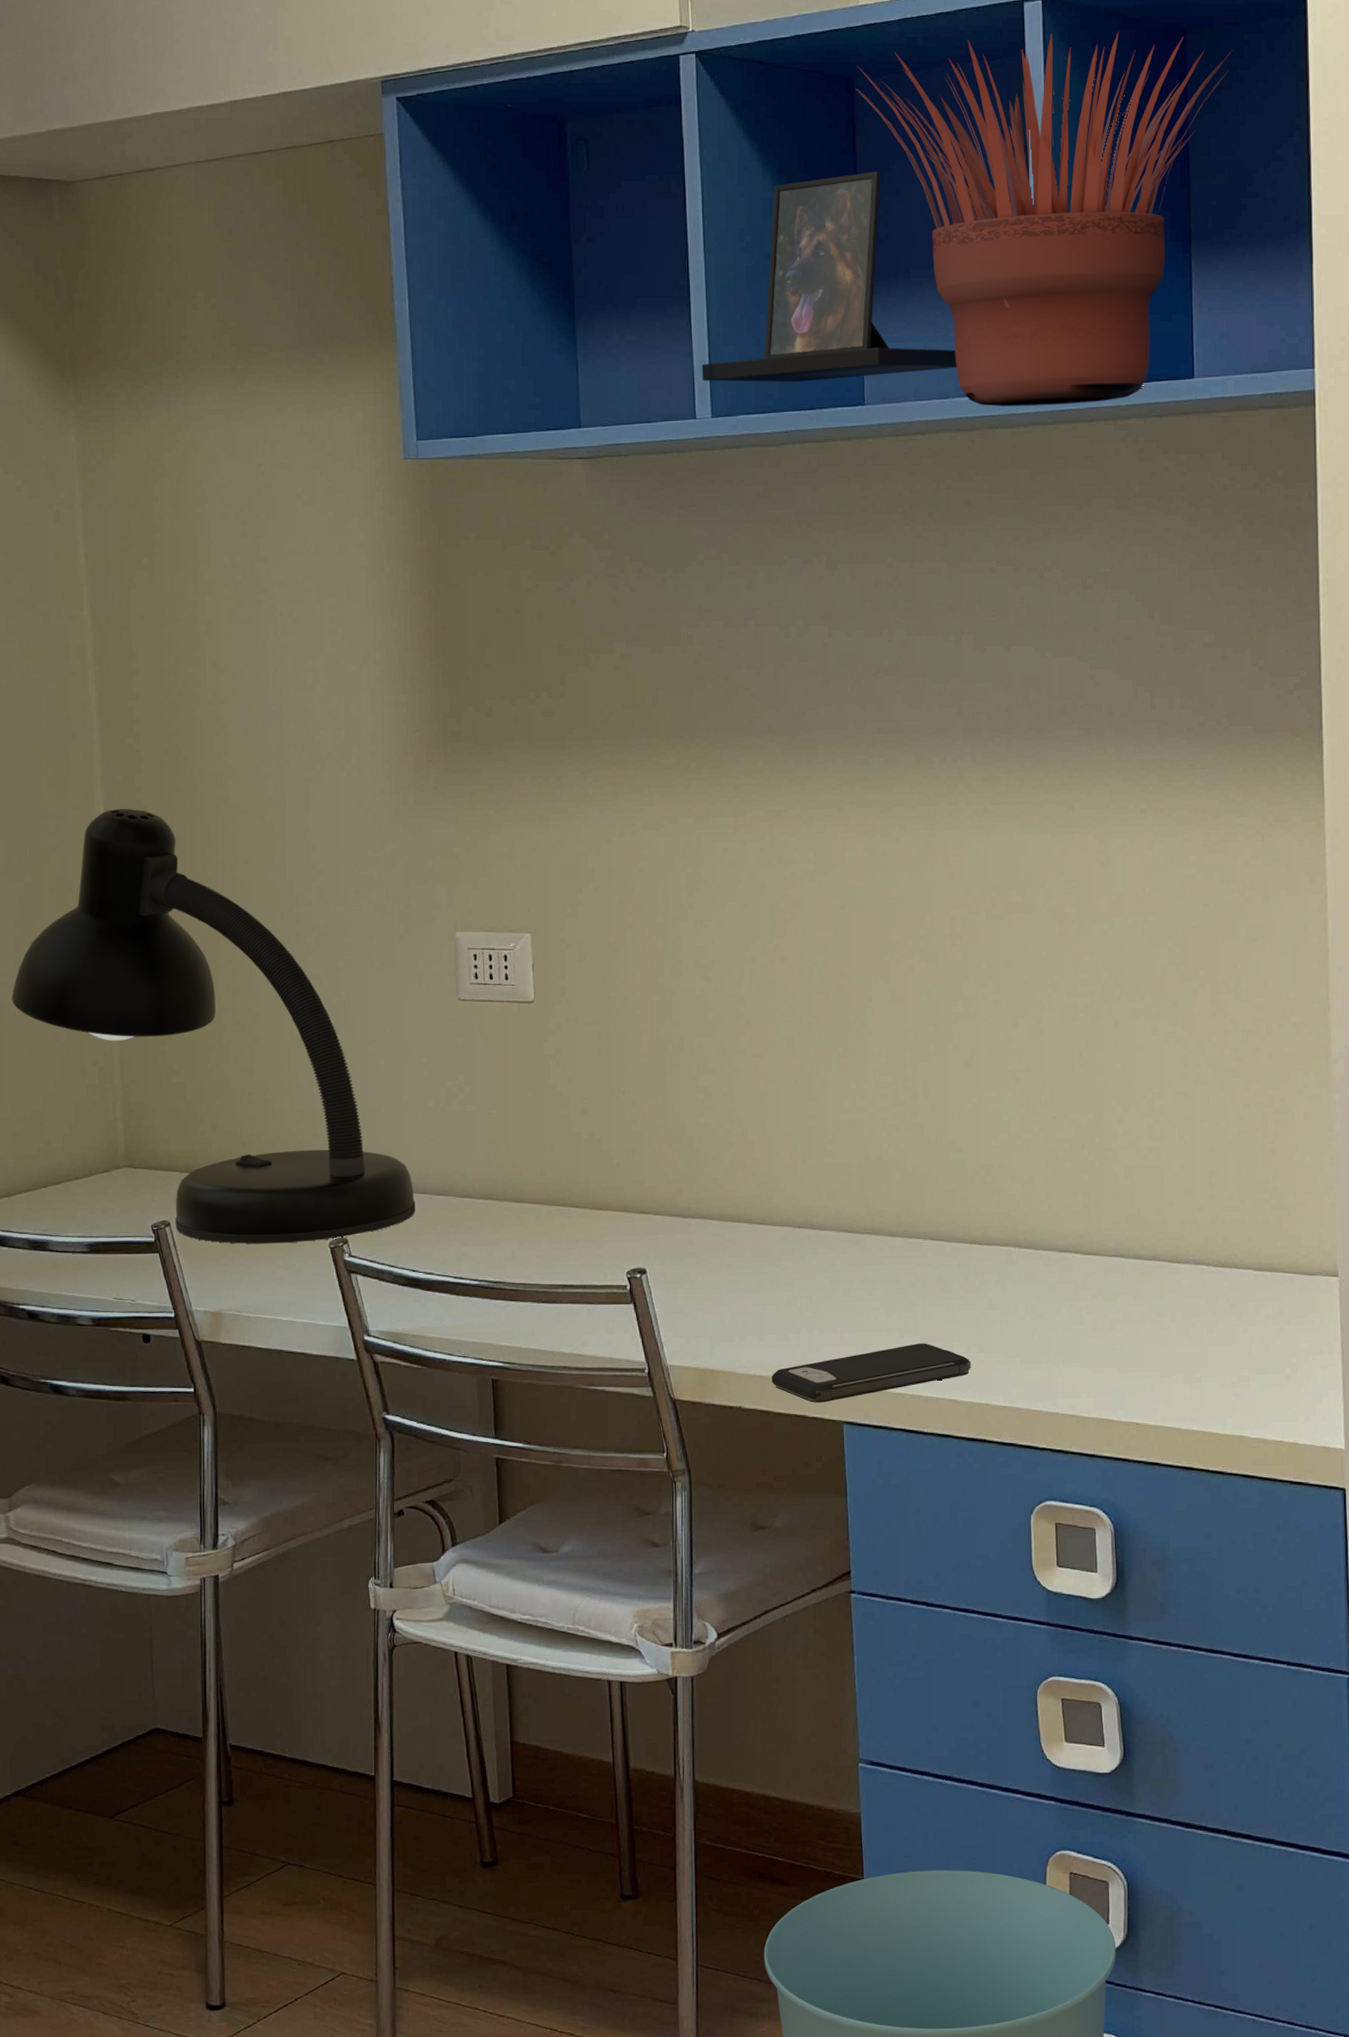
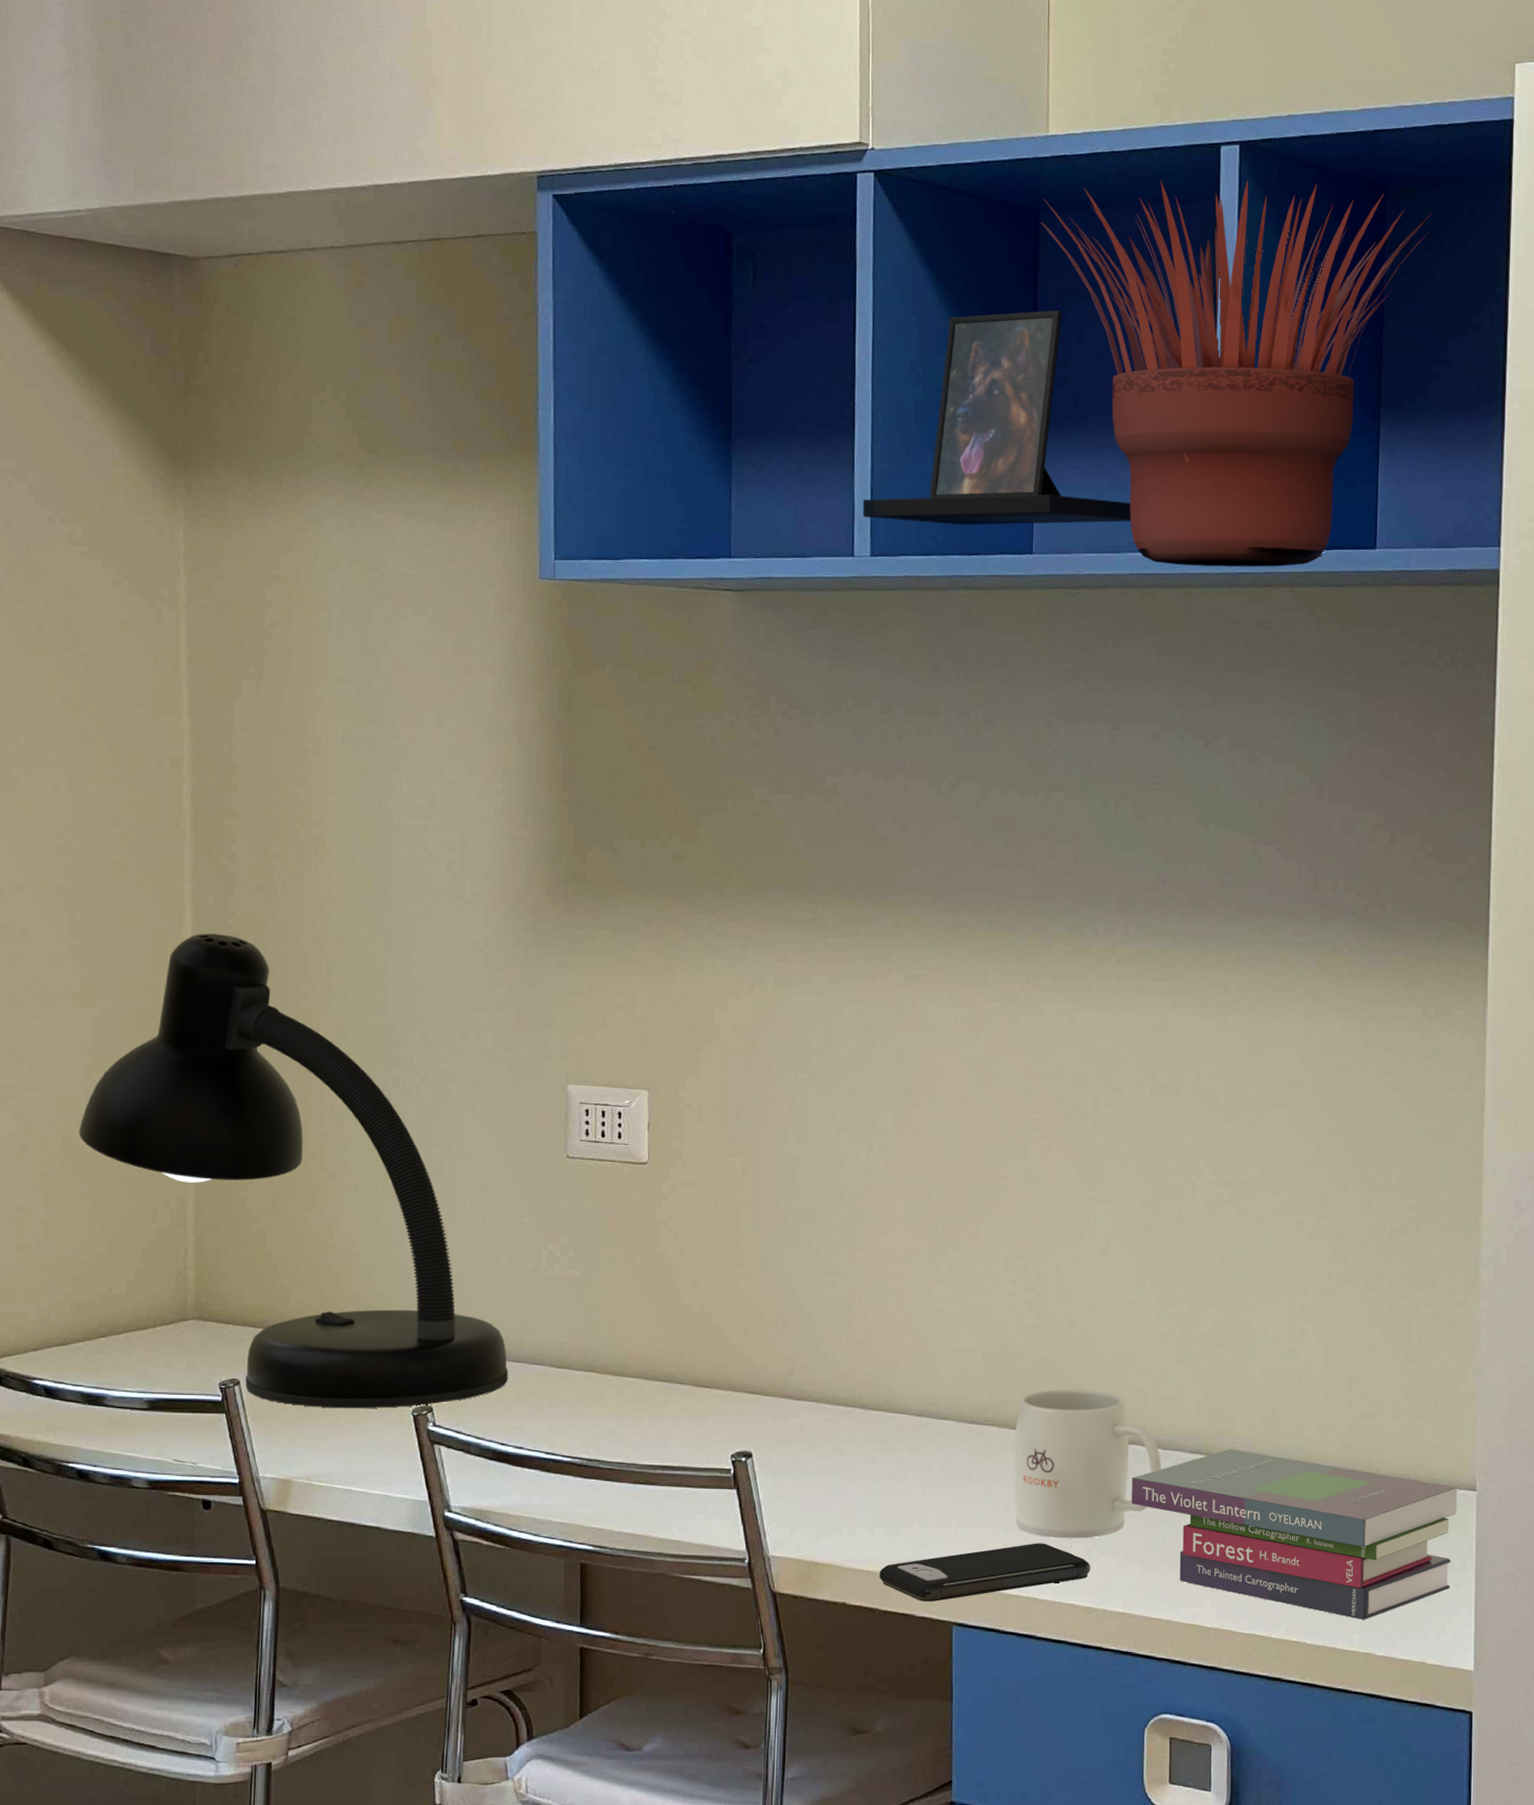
mug: none [892,1196,1034,1338] -> present [1013,1389,1162,1539]
books: none [1005,1246,1321,1404] -> present [1131,1449,1458,1620]

